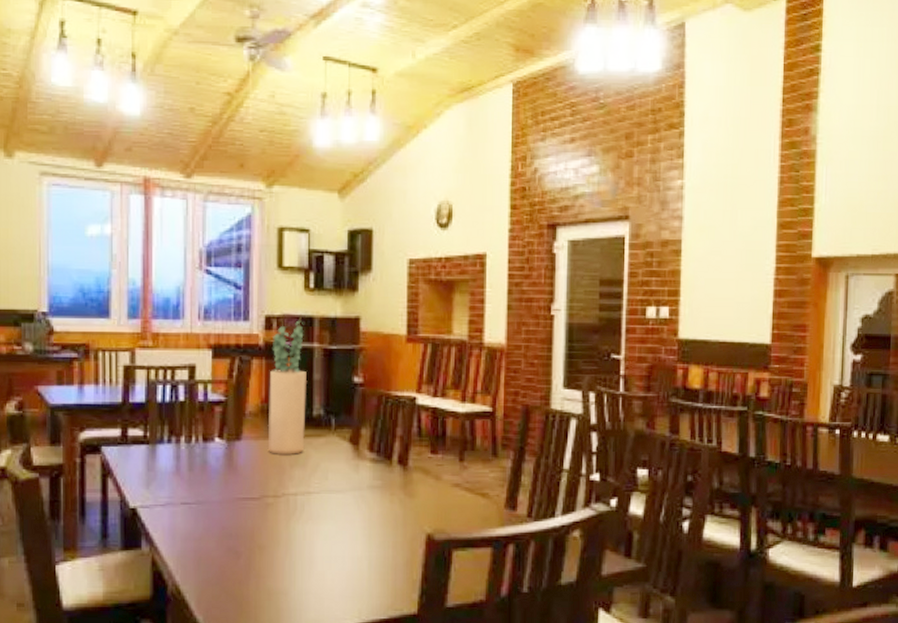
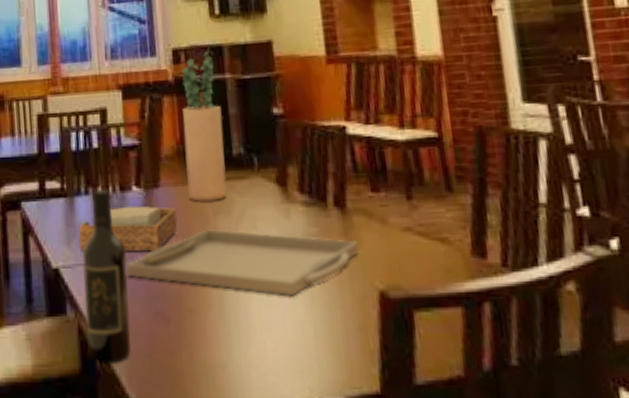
napkin holder: none [158,455,256,496] -> present [78,206,177,252]
wine bottle: none [159,438,205,591] -> present [82,189,131,363]
serving tray: none [204,479,415,536] -> present [127,229,360,295]

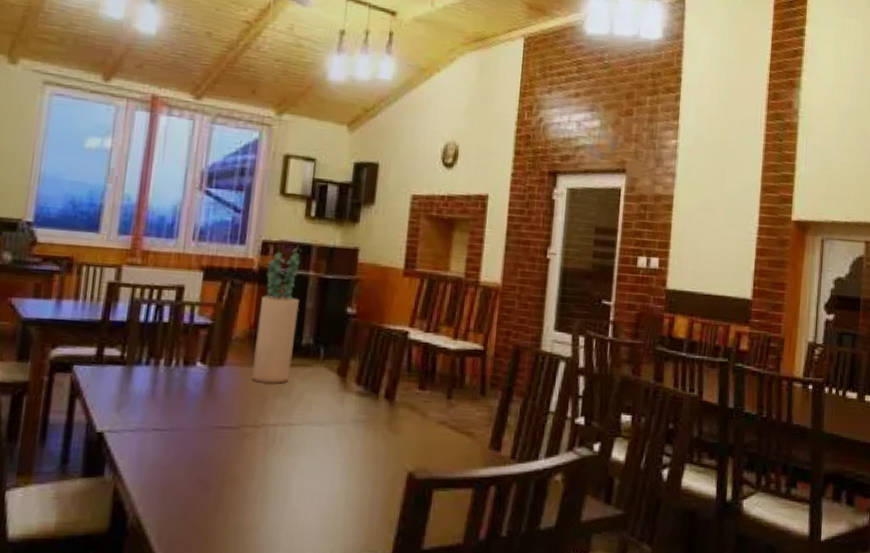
napkin holder: present [78,206,177,252] -> none [130,380,237,424]
wine bottle: present [82,189,131,363] -> none [119,361,179,524]
serving tray: present [127,229,360,295] -> none [176,408,399,471]

